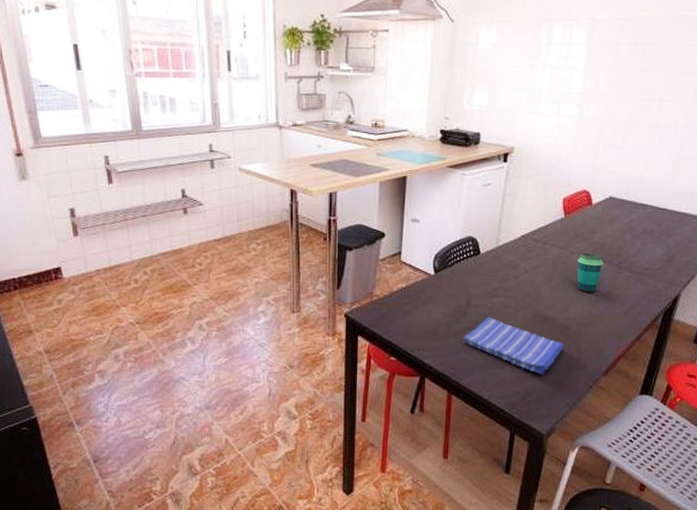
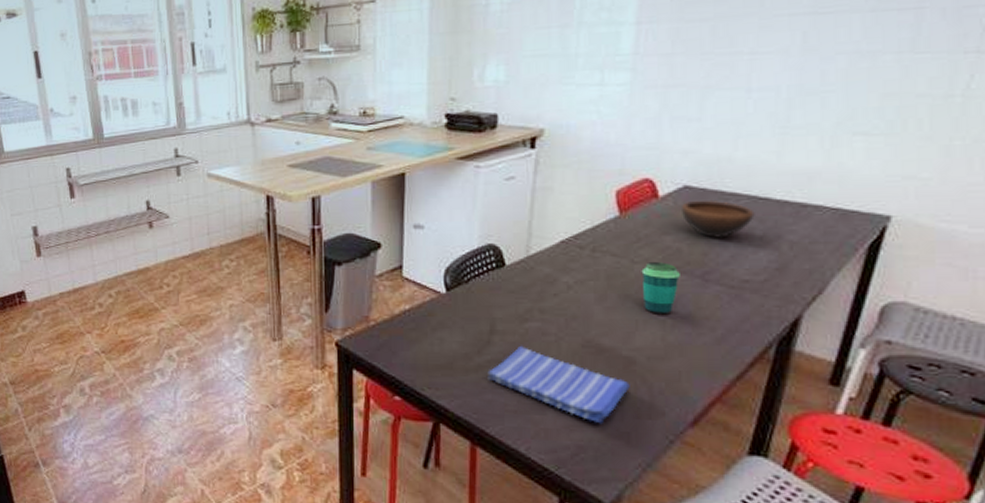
bowl: none [607,208,655,238] -> present [682,199,755,240]

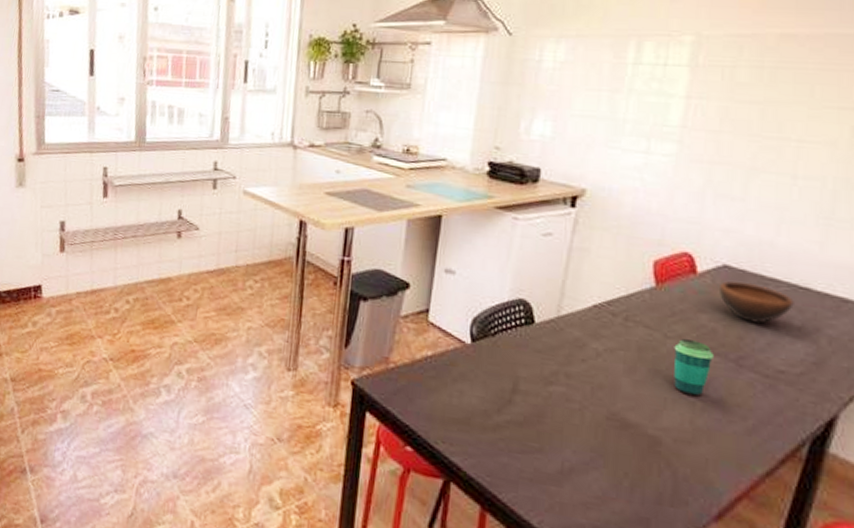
dish towel: present [488,346,630,424] -> none [505,410,654,506]

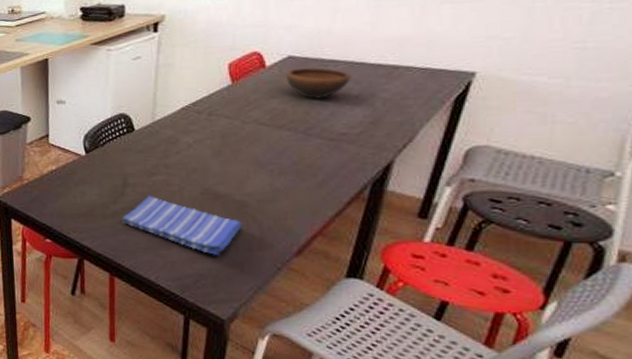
dish towel: none [505,410,654,506] -> present [122,196,243,256]
cup: present [674,339,714,397] -> none [251,121,285,165]

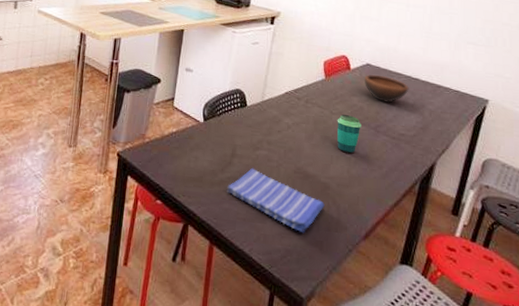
cup: none [251,121,285,165] -> present [337,114,361,154]

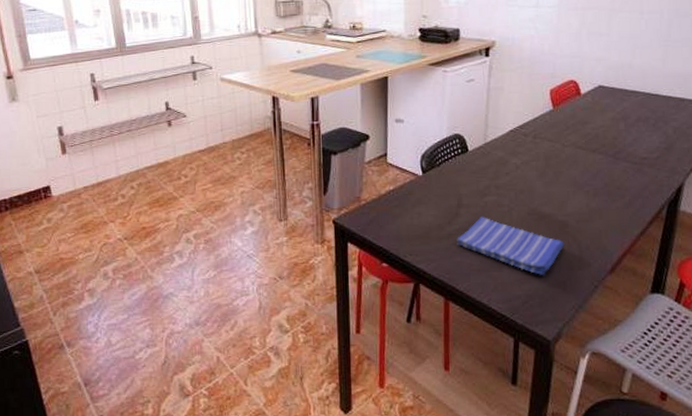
cup: present [337,114,361,154] -> none [570,145,598,187]
bowl: present [365,75,409,103] -> none [598,96,649,127]

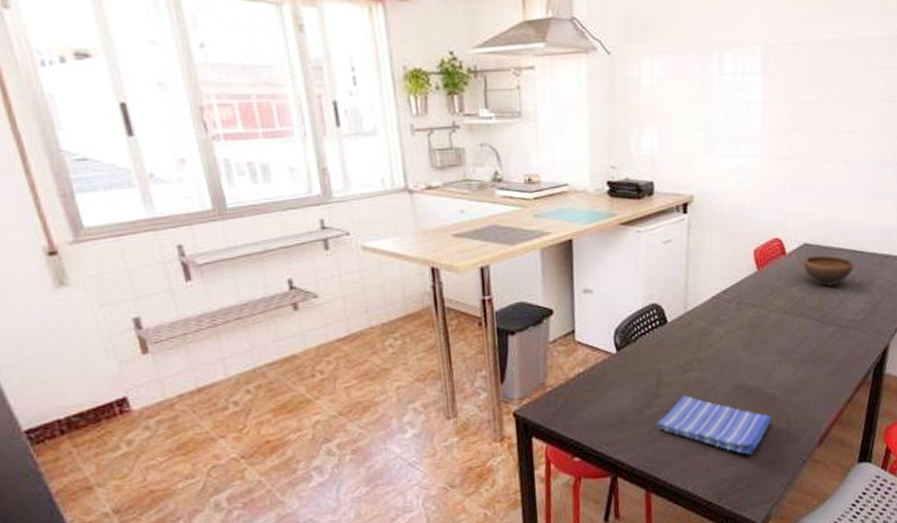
bowl: none [598,96,649,127] -> present [803,254,855,288]

